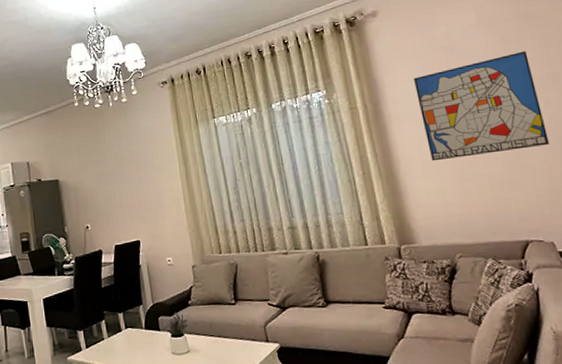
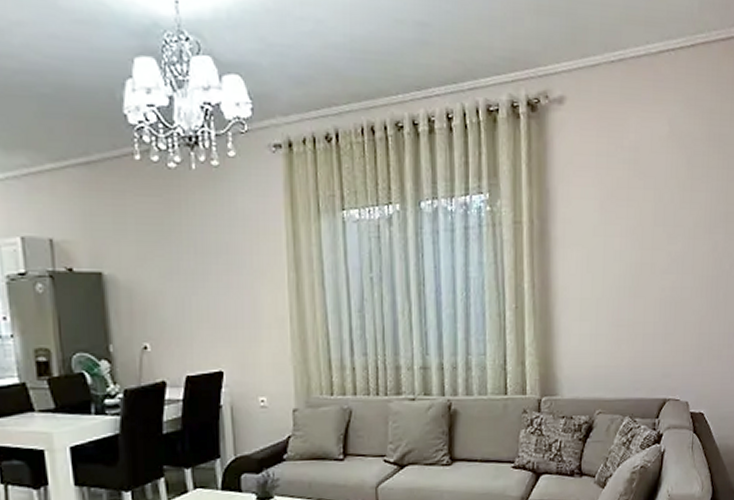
wall art: present [414,51,550,161] -> none [589,180,709,301]

